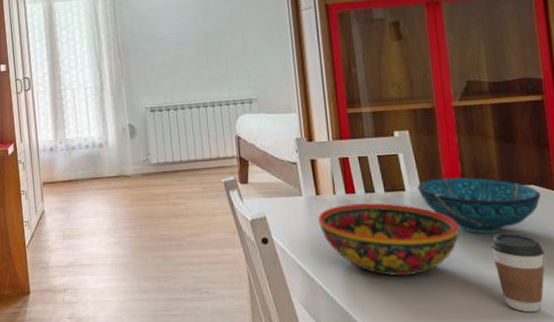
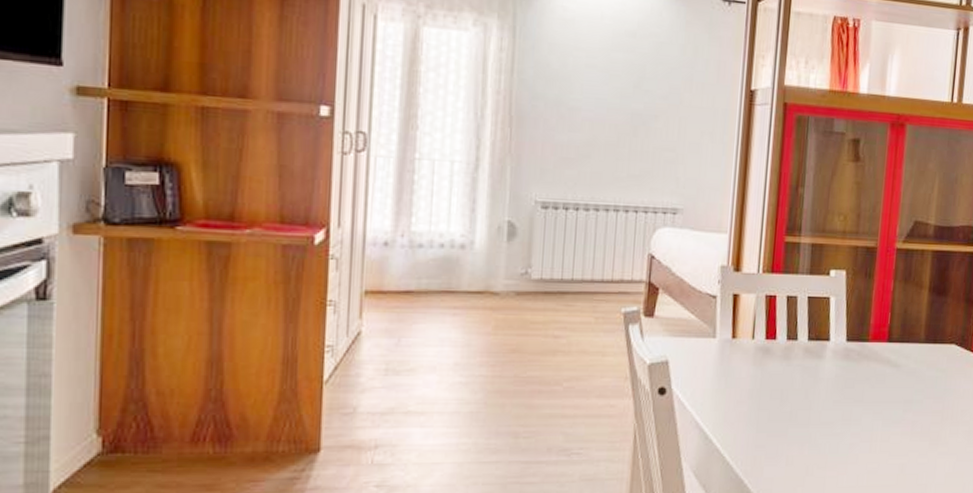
bowl: present [317,203,460,276] -> none [728,352,876,440]
decorative bowl: present [417,177,541,234] -> none [842,329,959,395]
coffee cup: present [491,233,545,313] -> none [902,395,951,482]

